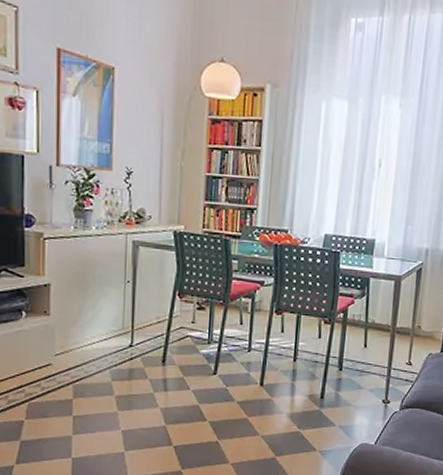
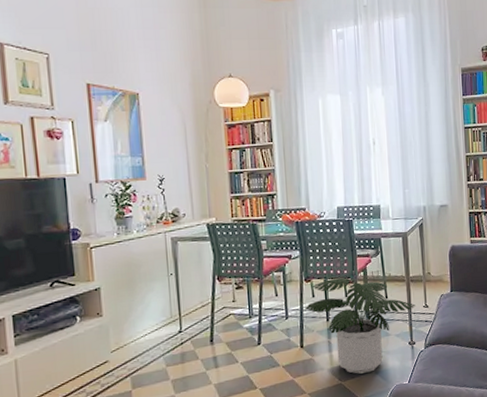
potted plant: none [271,315,397,425] -> present [305,278,415,374]

